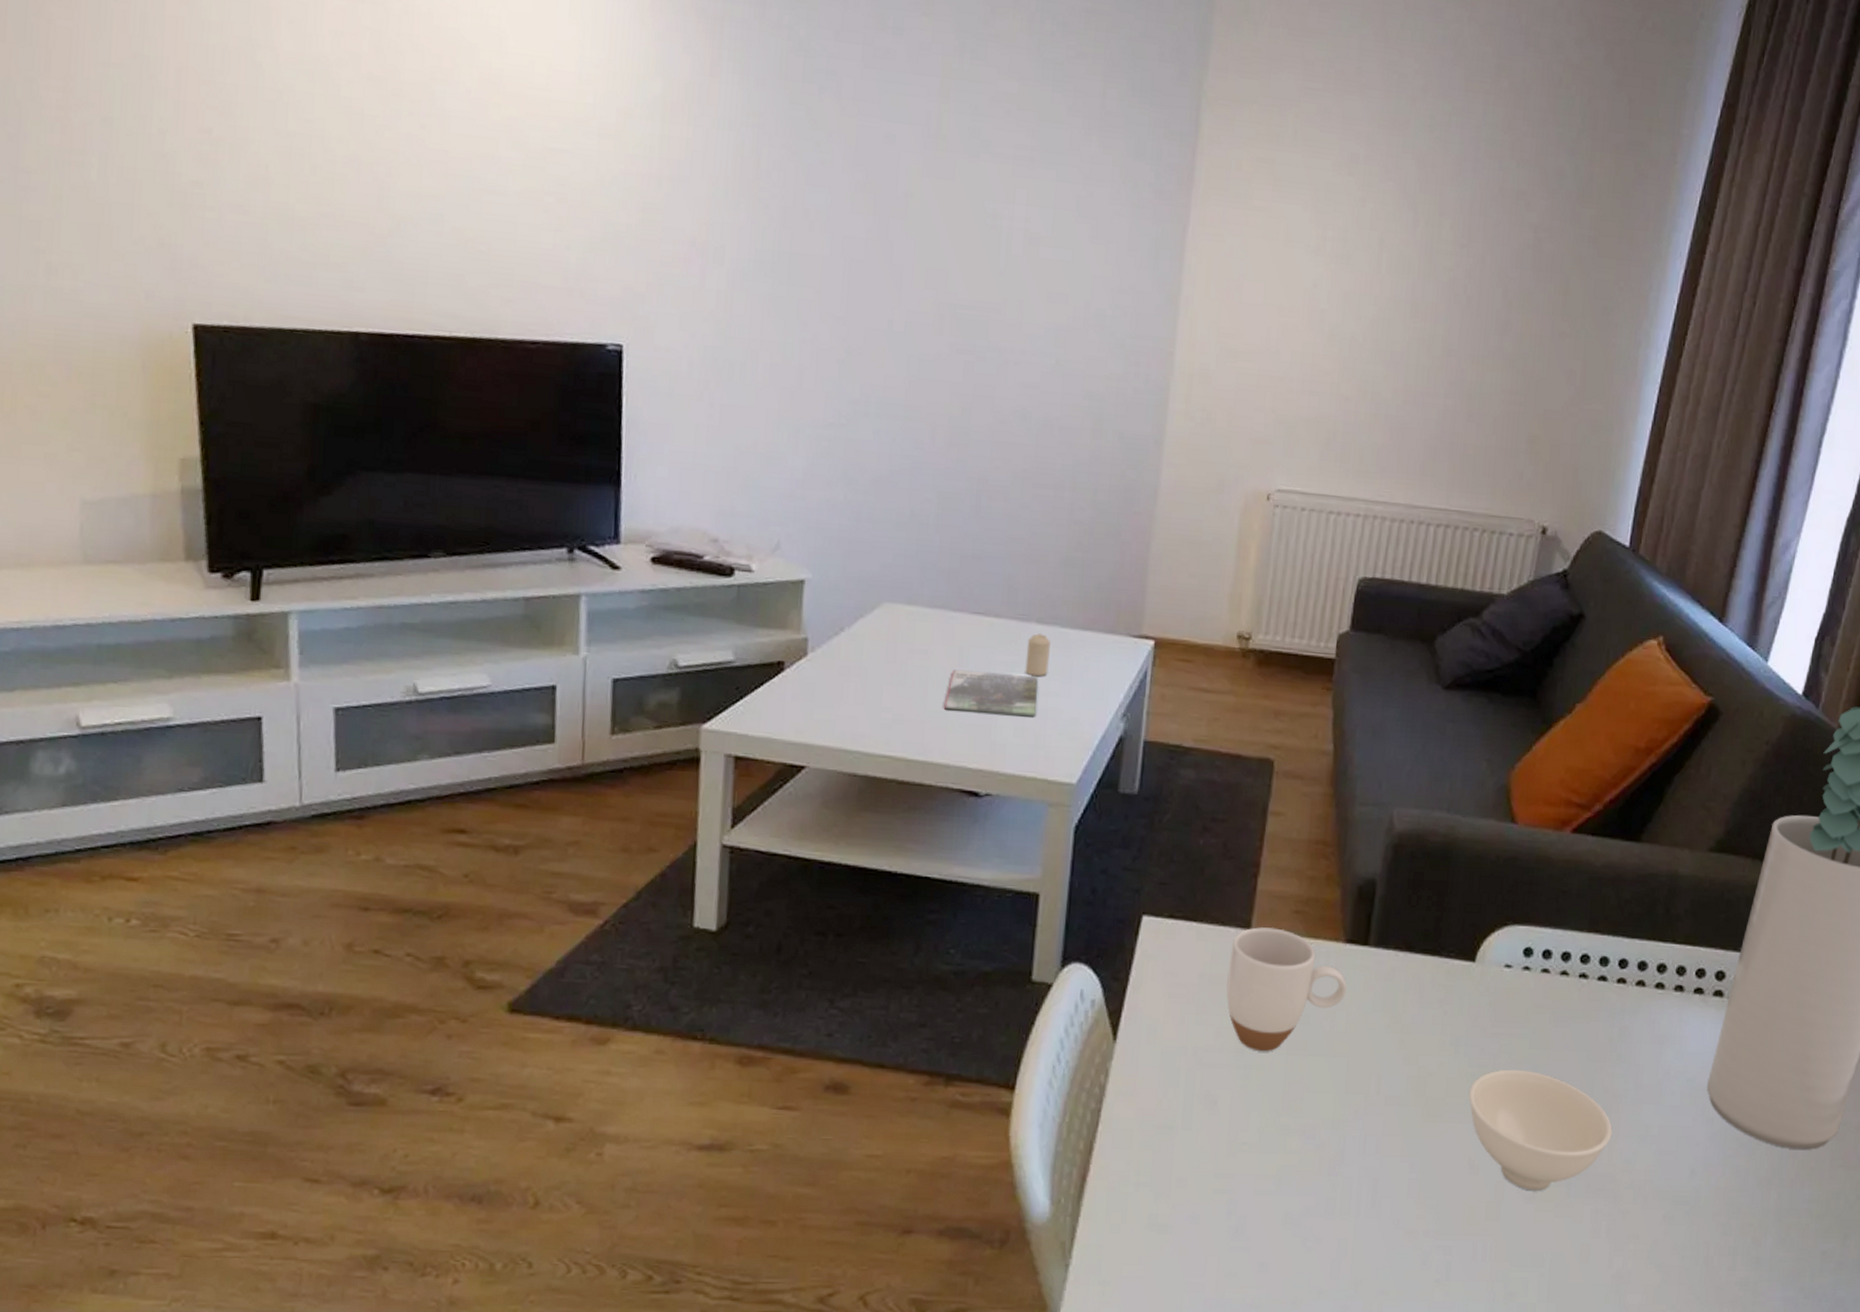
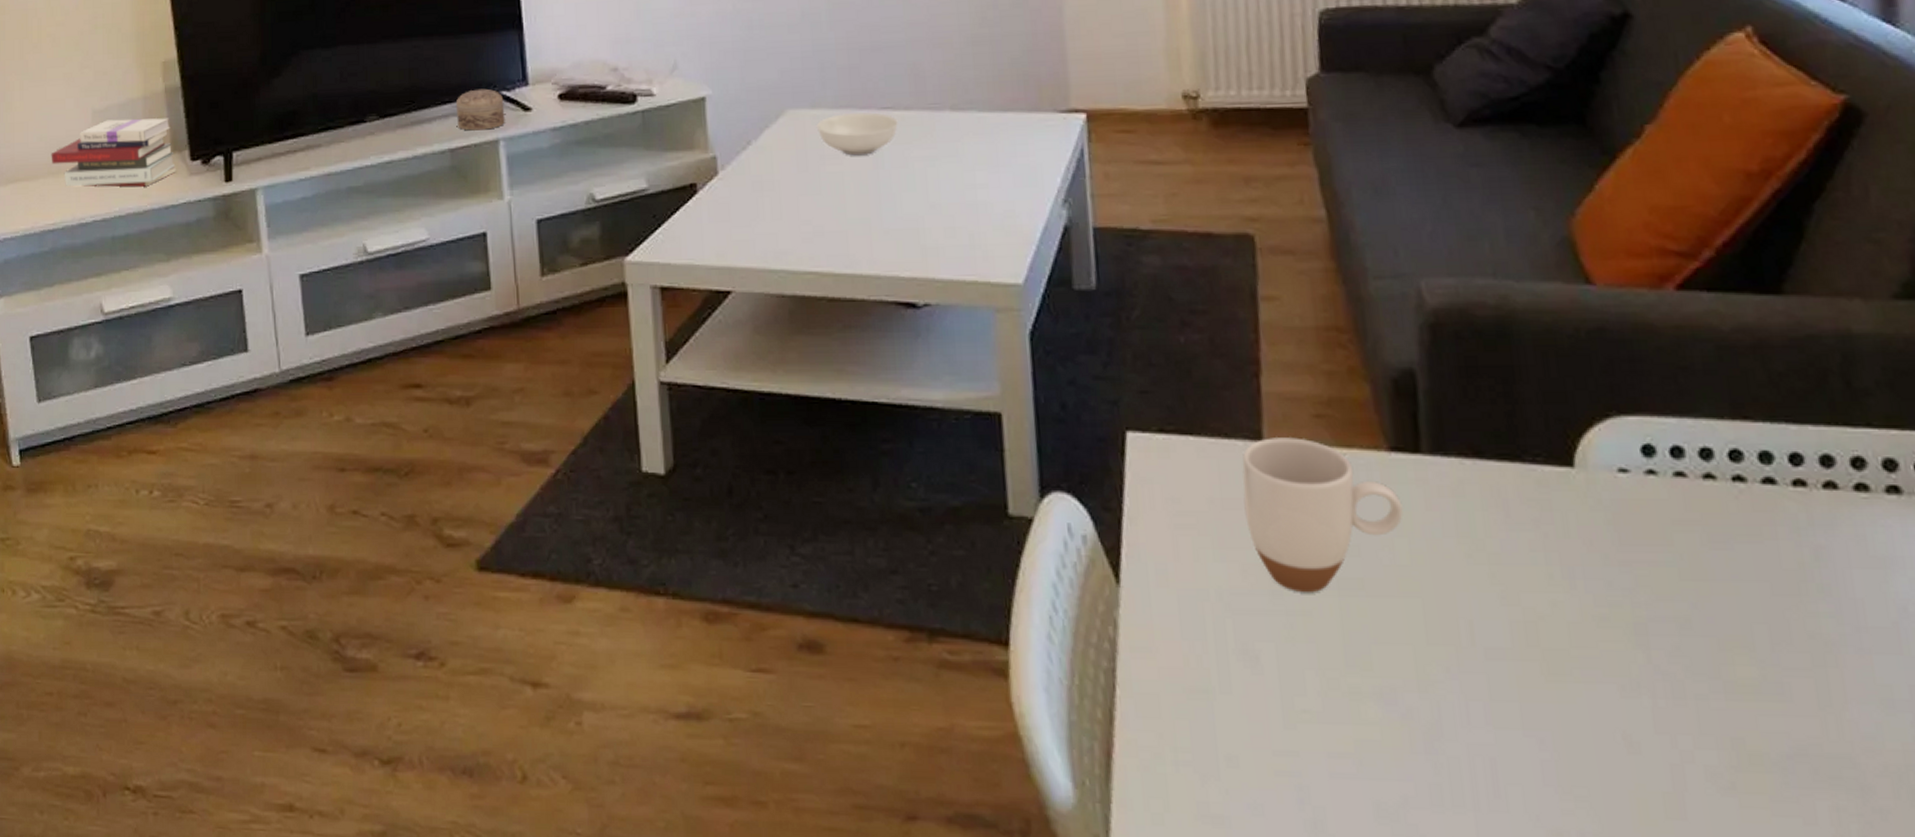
books: none [20,513,188,594] -> present [51,118,176,187]
decorative box: none [536,540,591,583] -> present [455,88,505,131]
bowl: none [909,613,987,654] -> present [816,112,898,156]
magazine: present [943,669,1038,717] -> none [864,168,967,216]
candle: present [1025,633,1051,676] -> none [943,121,972,168]
bowl: present [1468,1069,1613,1191] -> none [1602,609,1837,778]

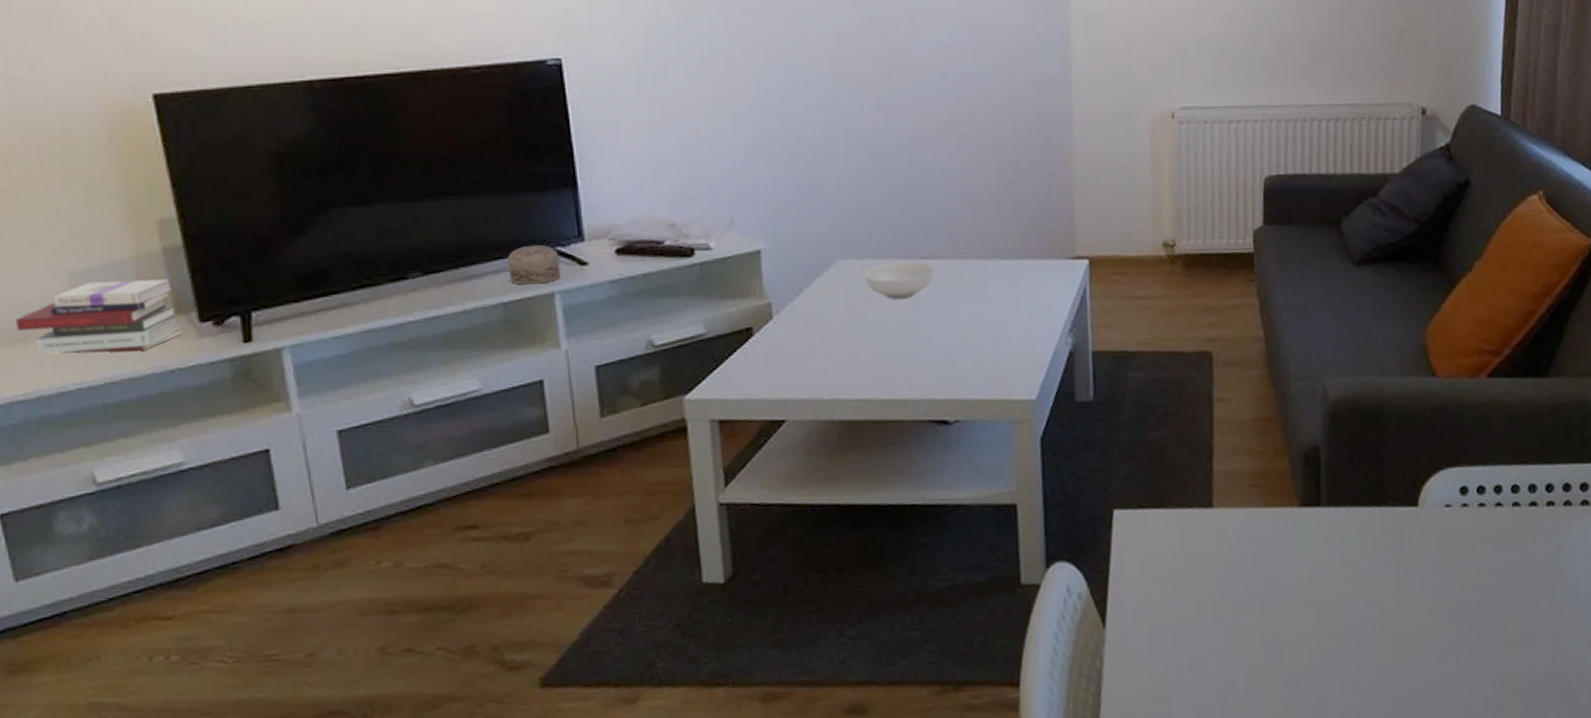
mug: present [1242,437,1404,592] -> none [1198,503,1308,616]

